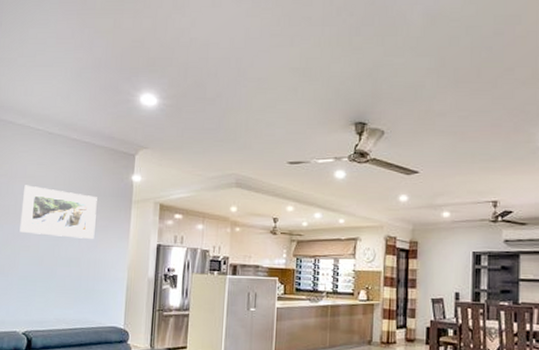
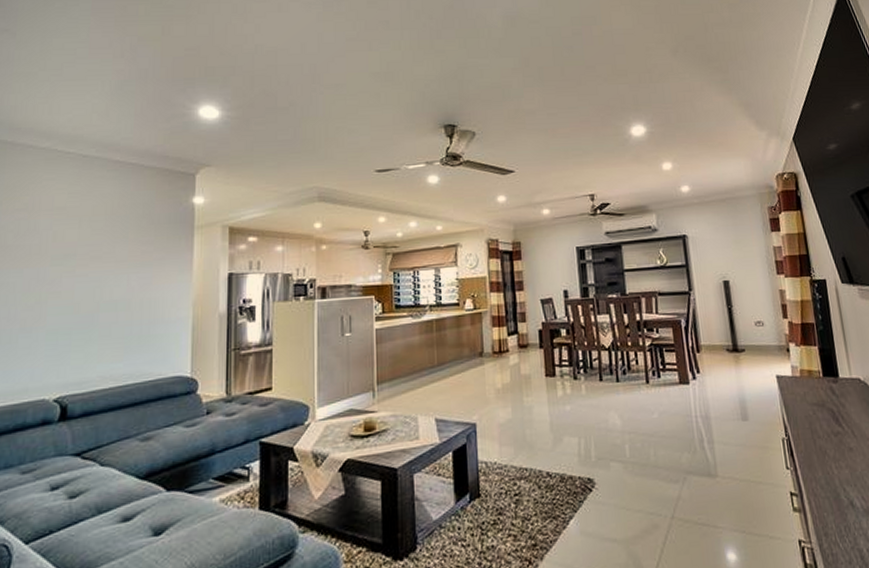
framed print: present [19,185,97,239] -> none [46,218,150,277]

